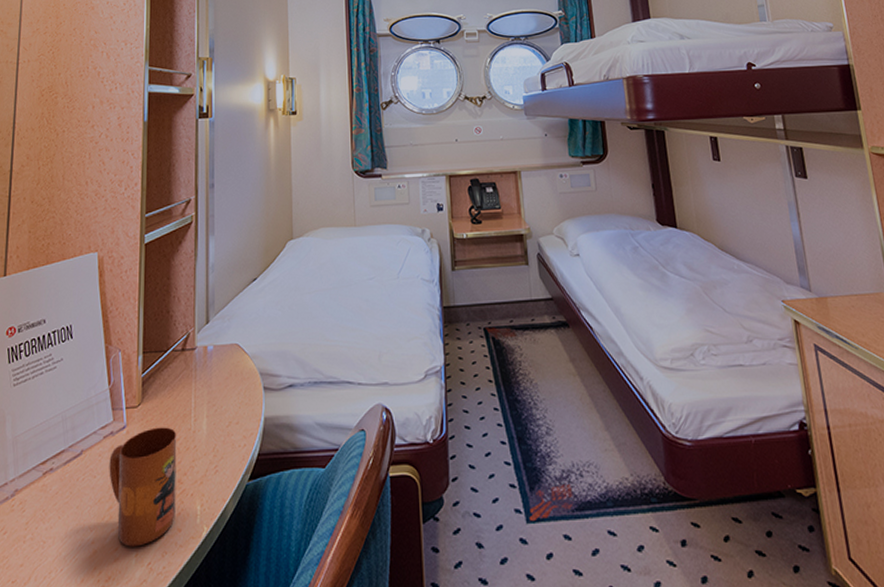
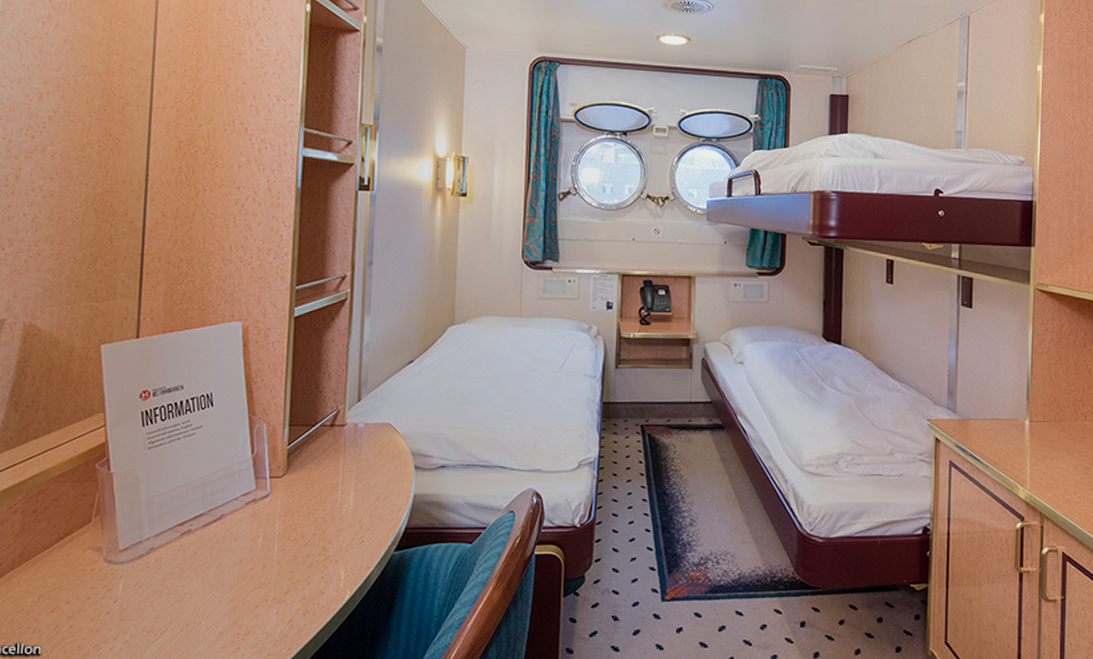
mug: present [109,427,177,547] -> none [250,497,323,605]

